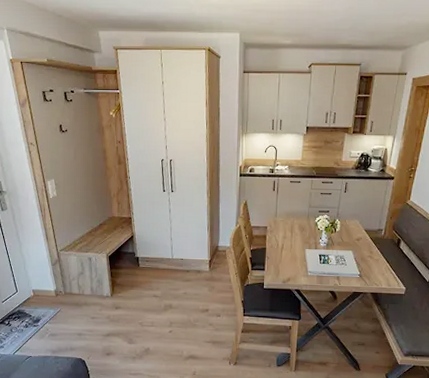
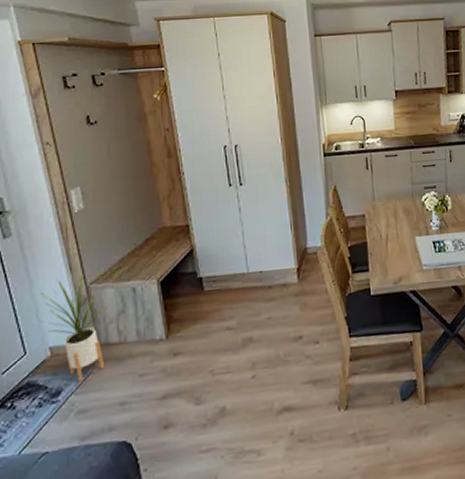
house plant: none [25,244,71,316] -> present [38,275,107,383]

